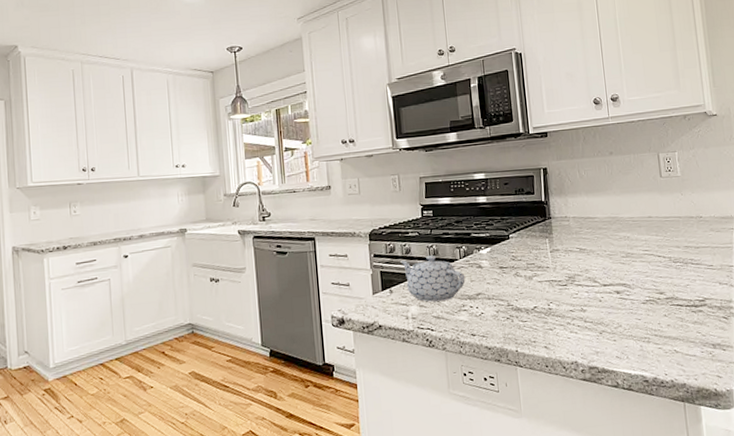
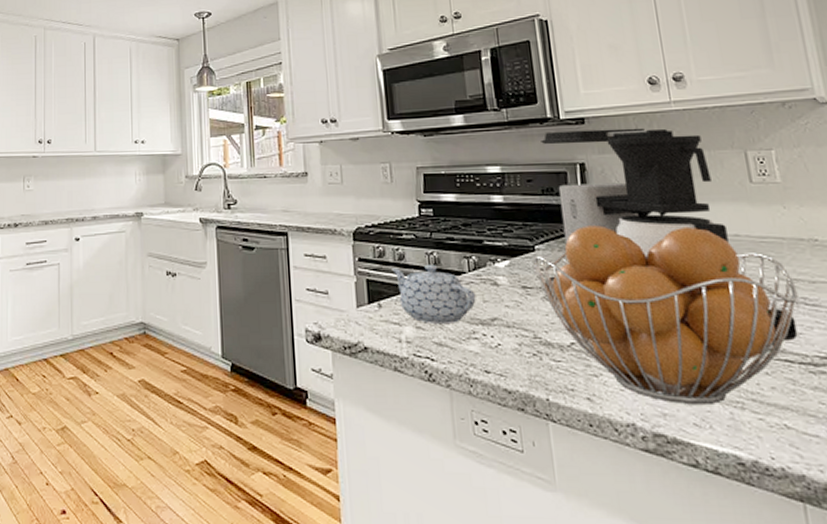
fruit basket: none [508,212,688,344] -> present [533,225,799,406]
coffee maker: none [515,138,686,295] -> present [541,127,798,345]

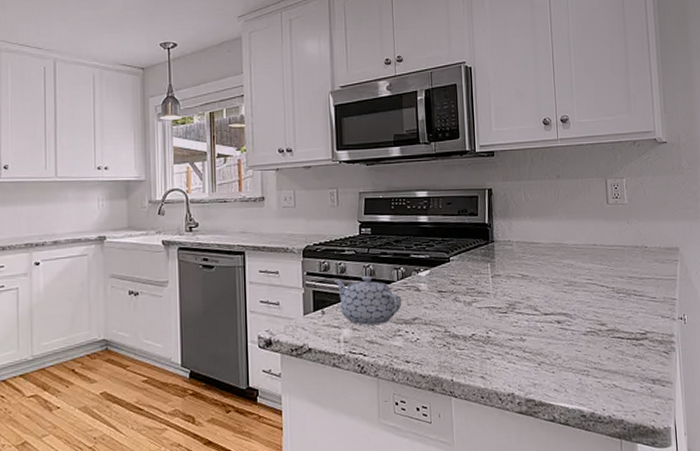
fruit basket: present [533,225,799,406] -> none [448,239,631,376]
coffee maker: present [541,127,798,345] -> none [456,160,628,327]

